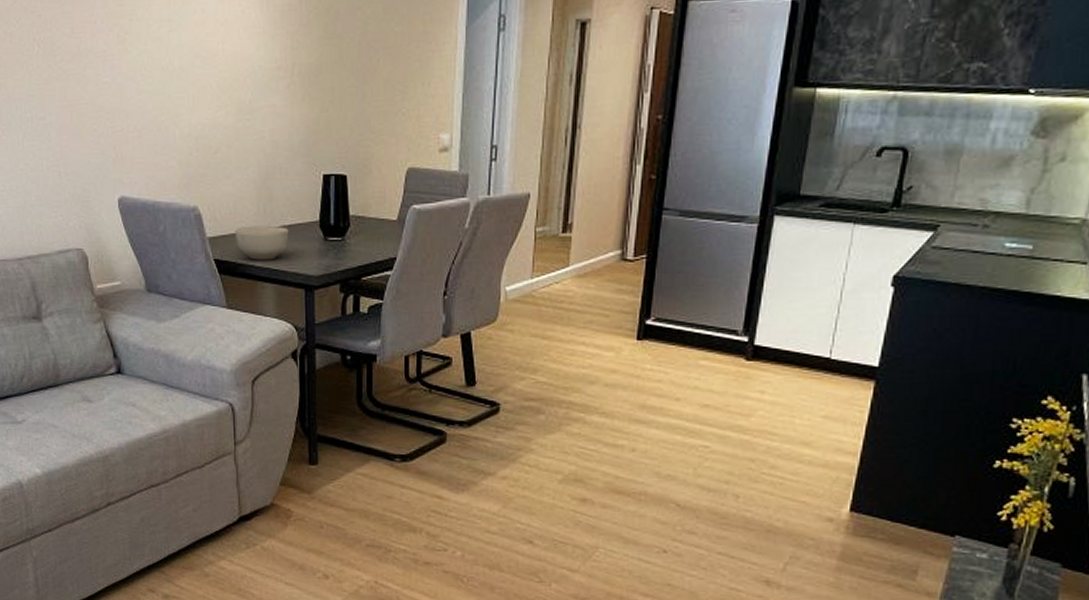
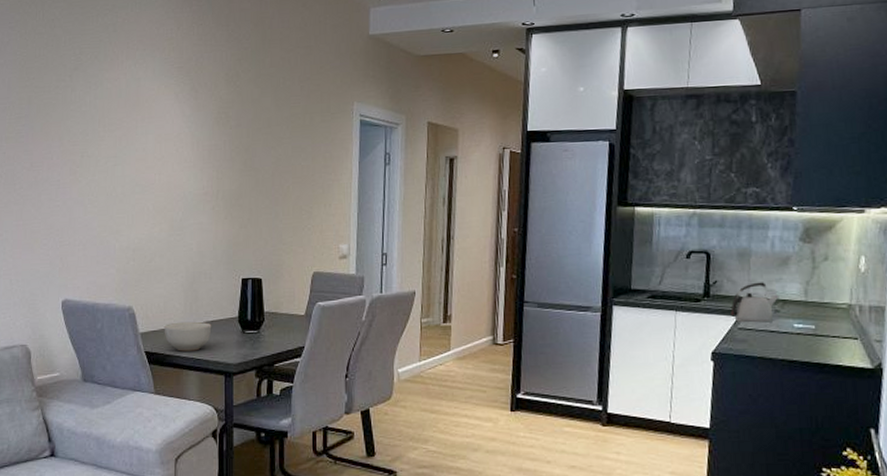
kettle: none [924,188,992,242] -> present [730,282,780,324]

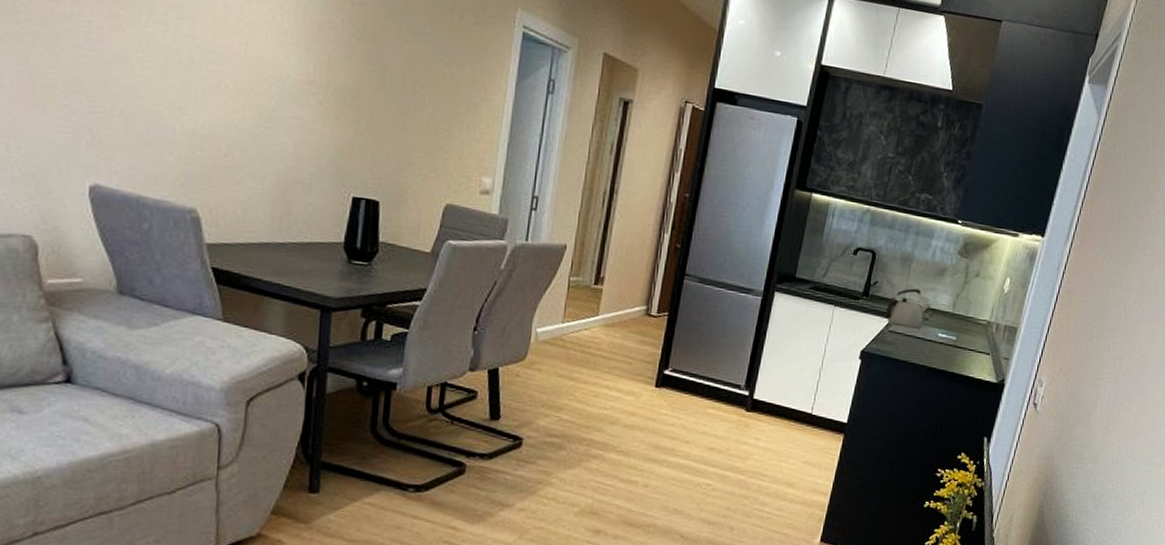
bowl: present [164,321,212,352] -> none [240,237,308,276]

